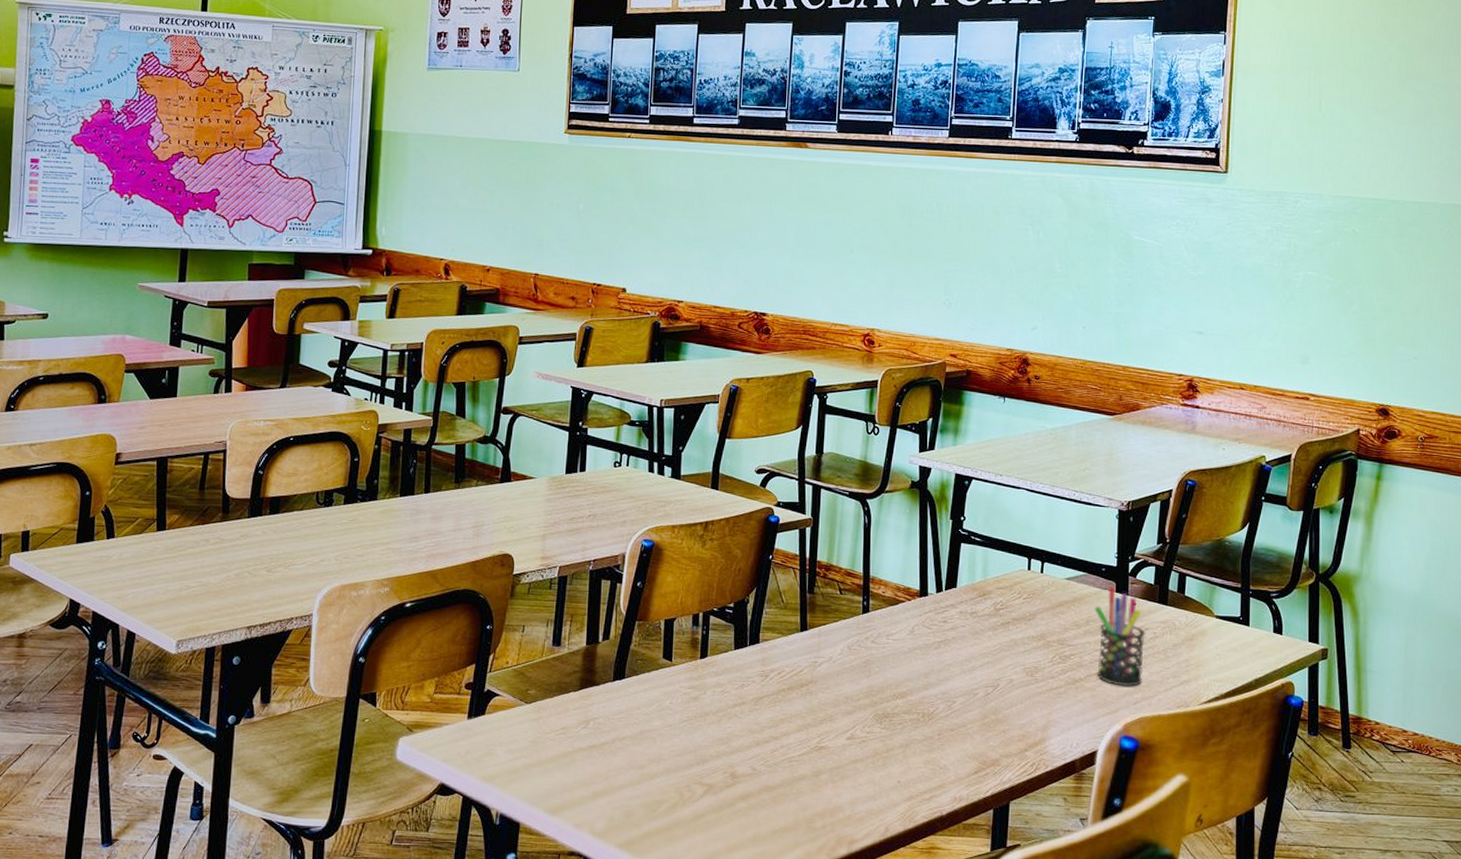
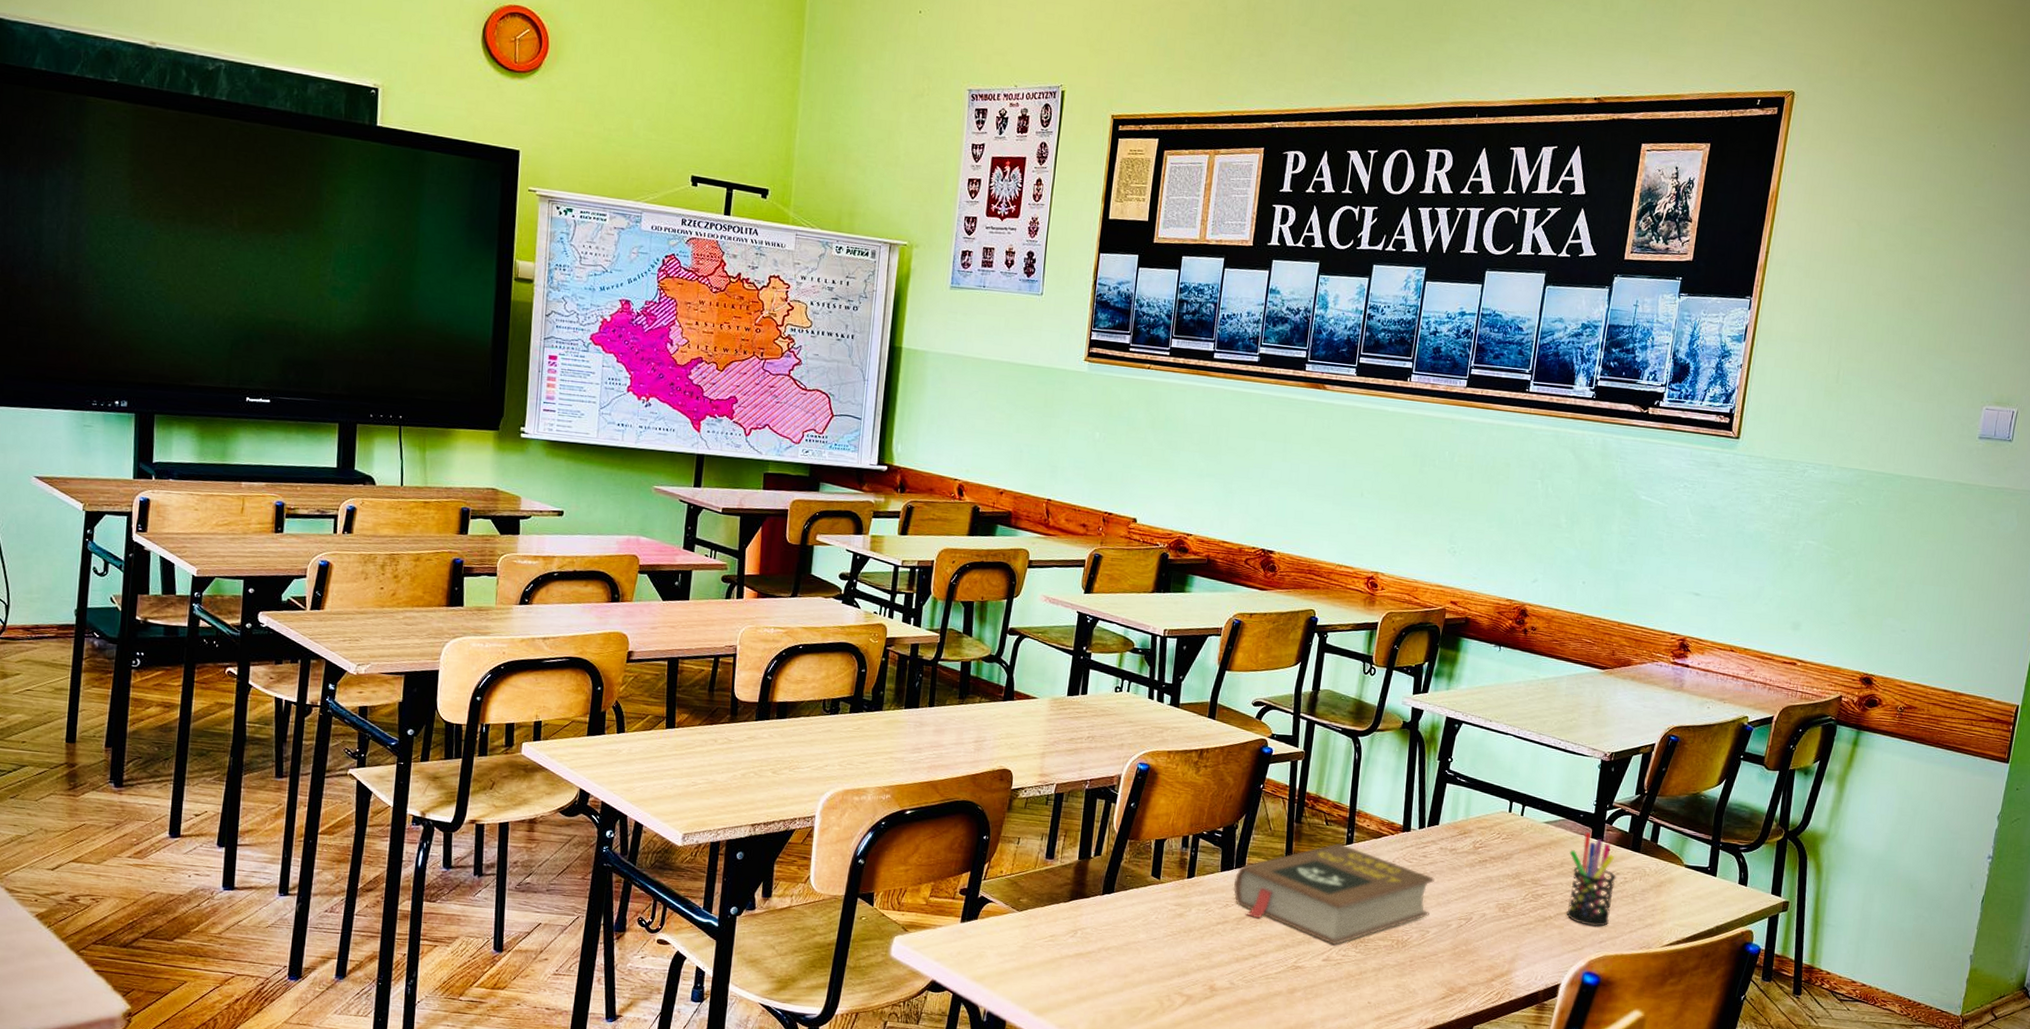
book: none [748,612,957,721] -> present [1233,843,1435,945]

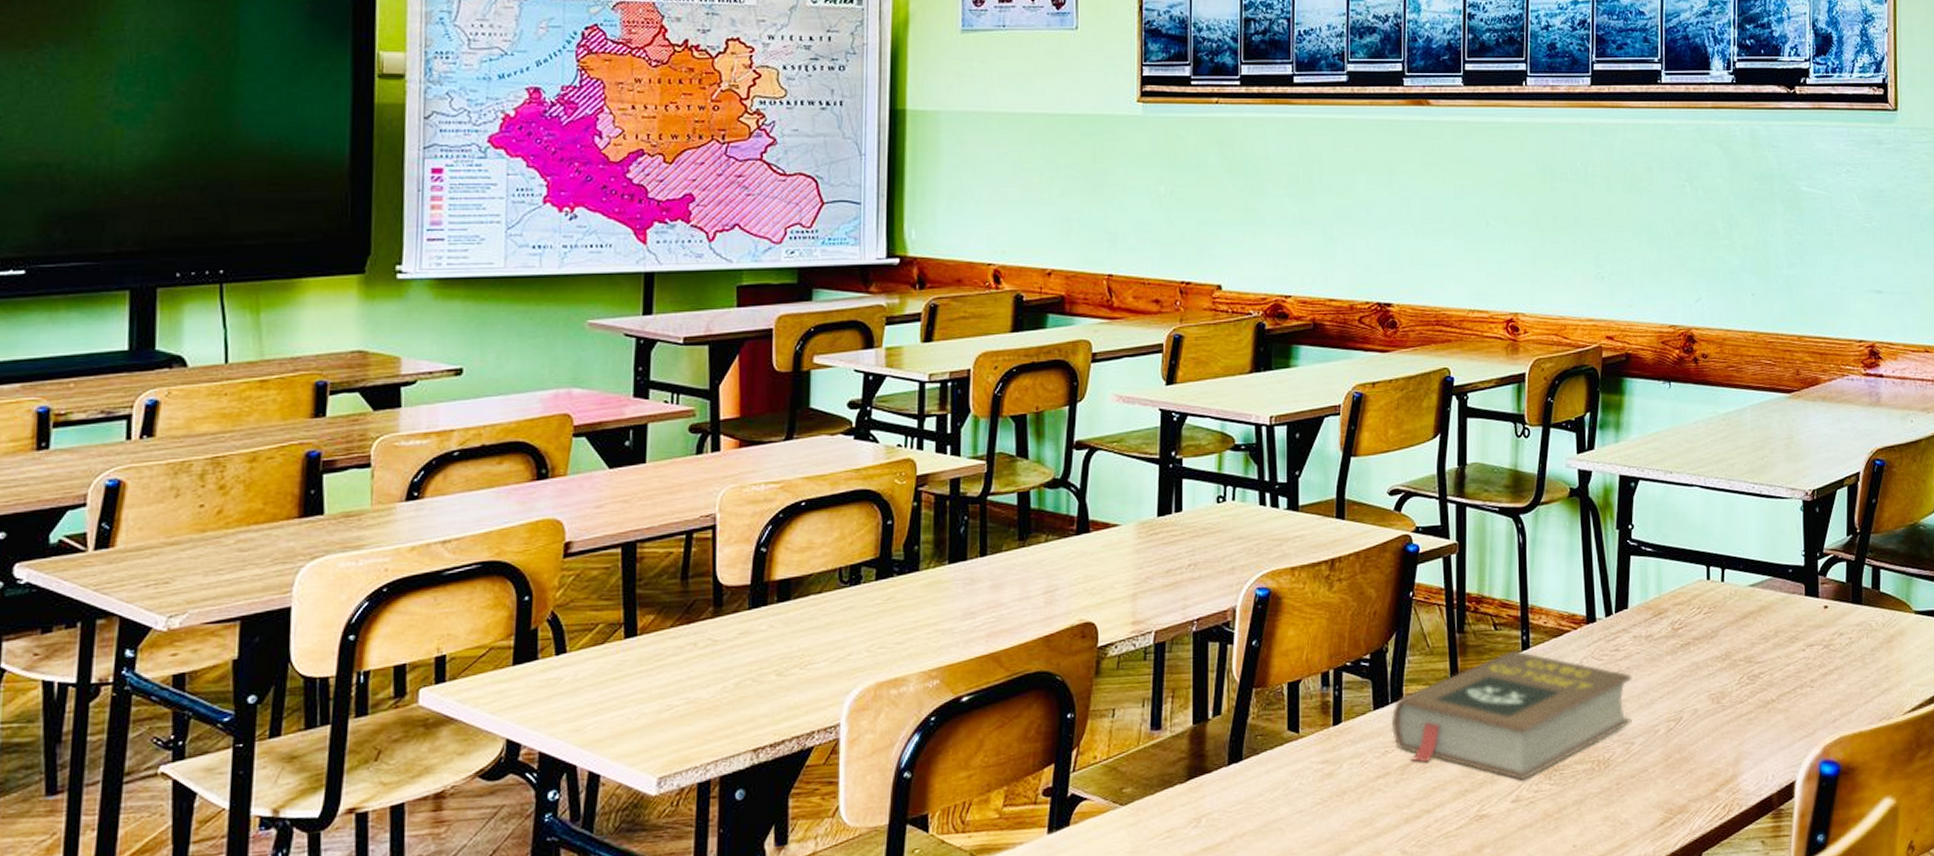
pen holder: present [1566,831,1616,927] -> none [1783,588,1840,704]

